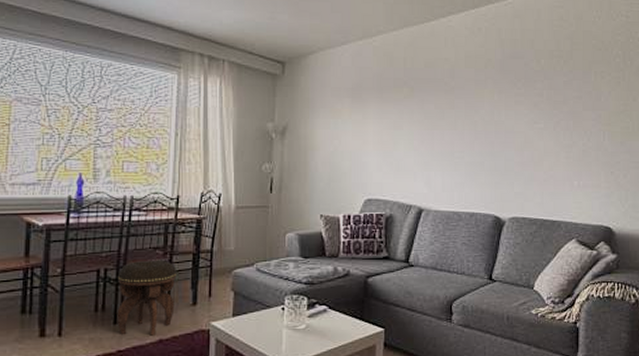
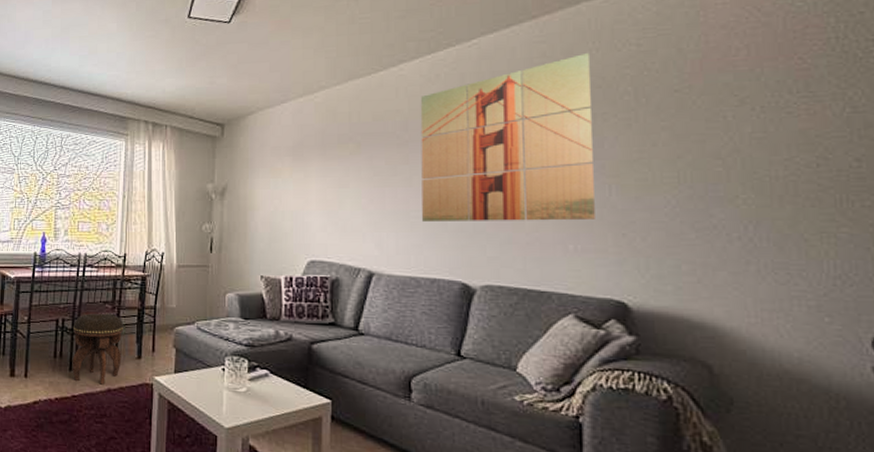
wall art: none [464,19,593,161] -> present [420,52,595,221]

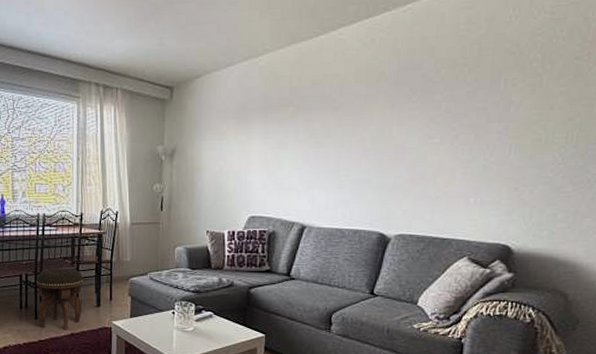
wall art: present [420,52,595,221] -> none [350,19,509,179]

